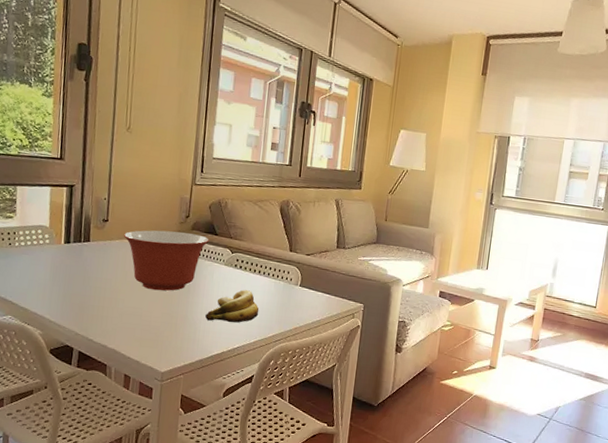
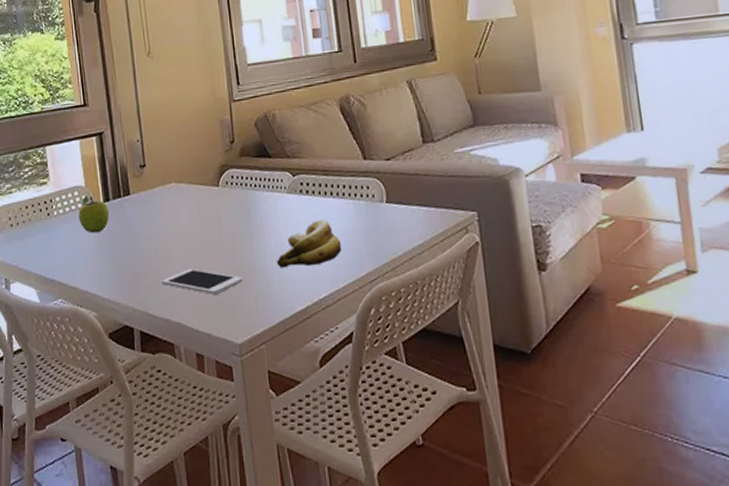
fruit: none [38,235,69,268] -> present [78,195,110,234]
cell phone: none [105,309,175,333] -> present [161,268,243,295]
mixing bowl: present [124,230,209,291] -> none [166,161,263,241]

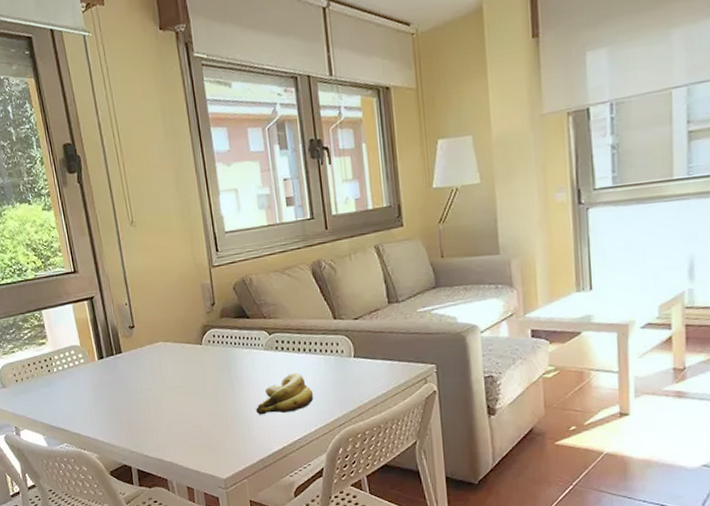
fruit: present [78,195,110,234] -> none [76,354,105,387]
cell phone: present [161,268,243,295] -> none [153,416,226,439]

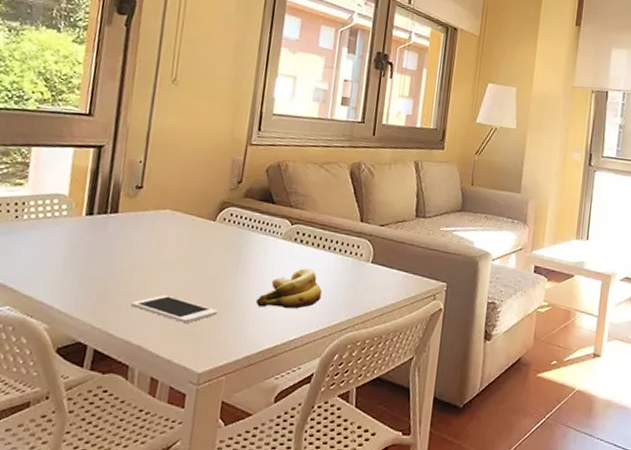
cell phone: none [153,416,226,439] -> present [130,294,218,324]

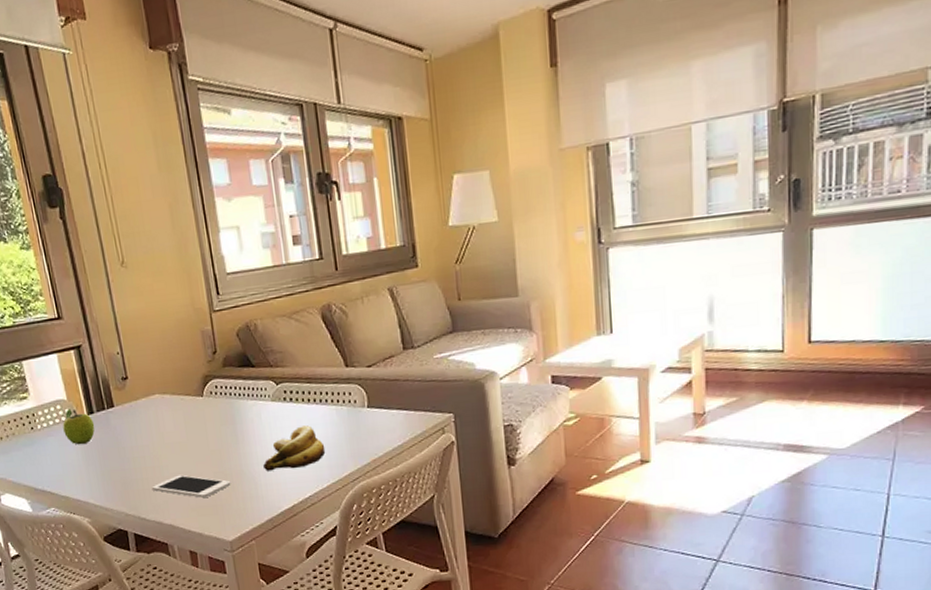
fruit: none [52,205,91,245] -> present [62,409,95,445]

